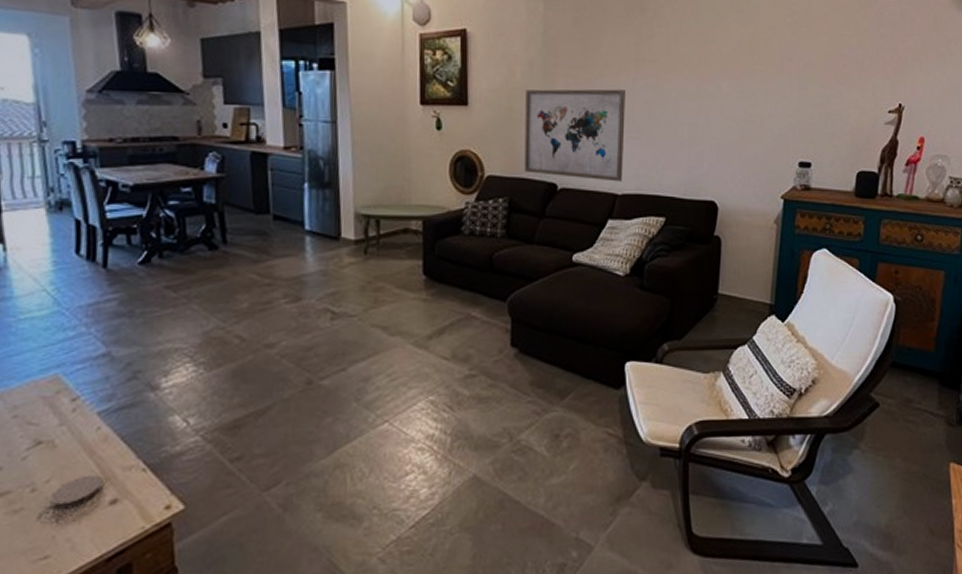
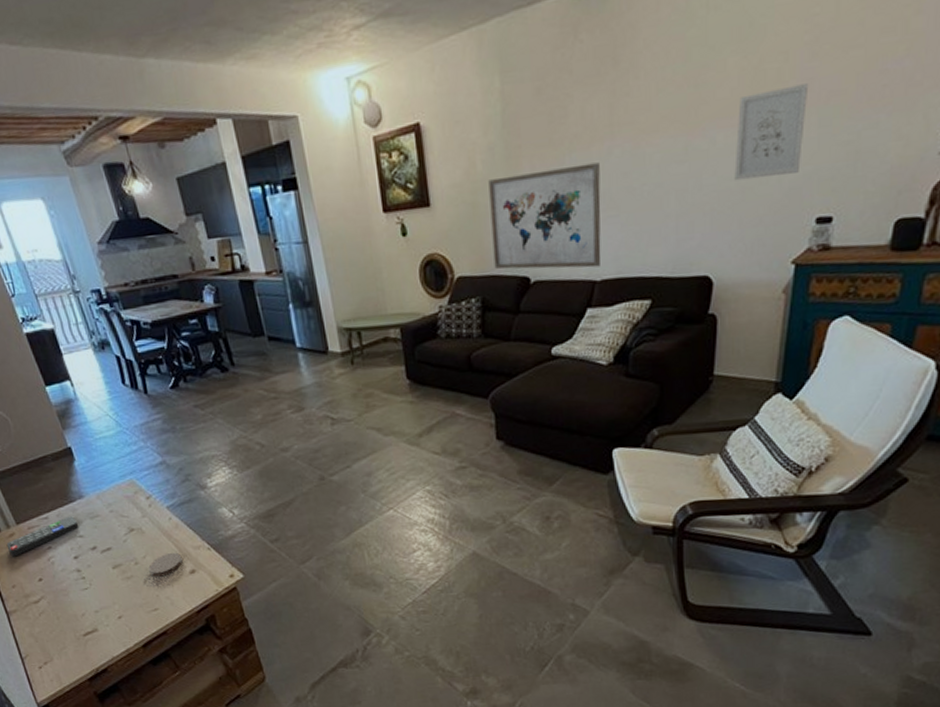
wall art: none [735,54,791,124] -> present [734,84,809,181]

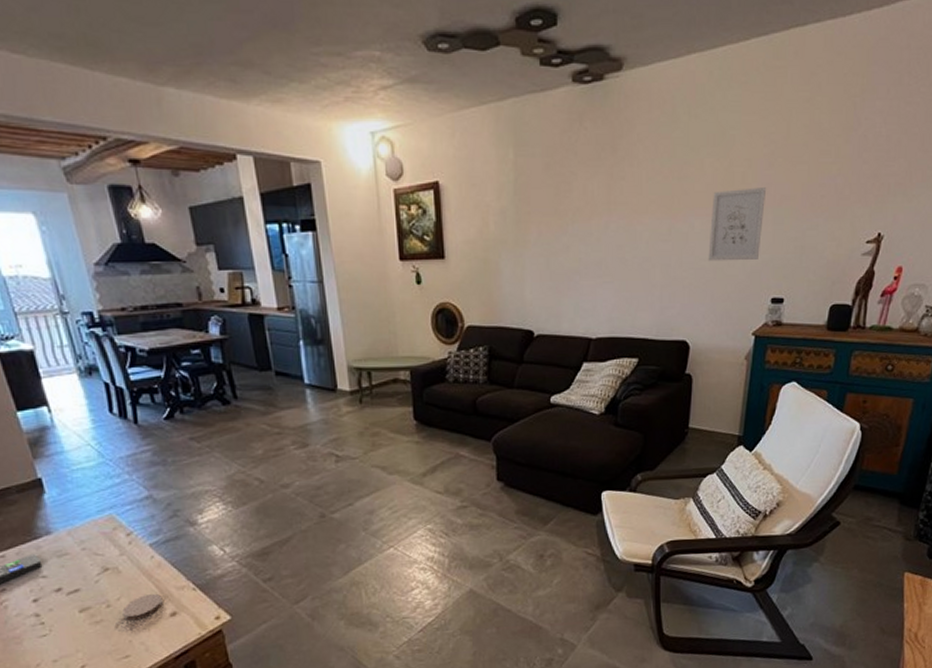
wall art: present [488,162,601,270] -> none [500,234,598,326]

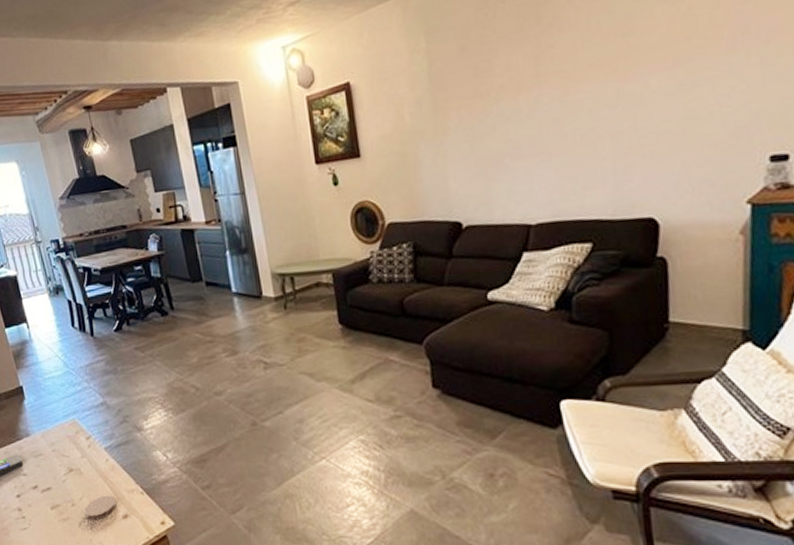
wall art: present [708,187,767,262] -> none [670,26,746,122]

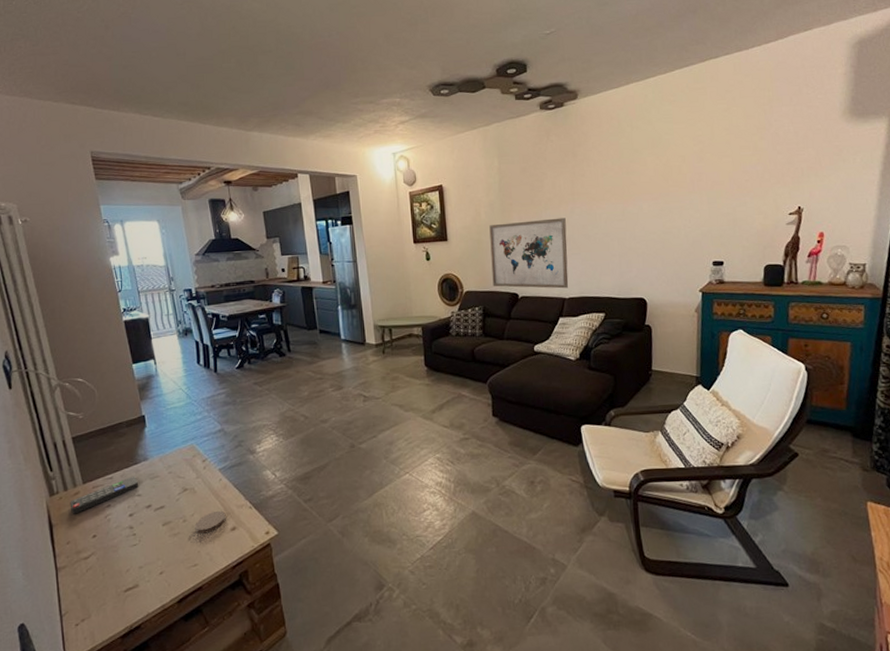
wall art: none [417,110,535,215] -> present [489,218,569,289]

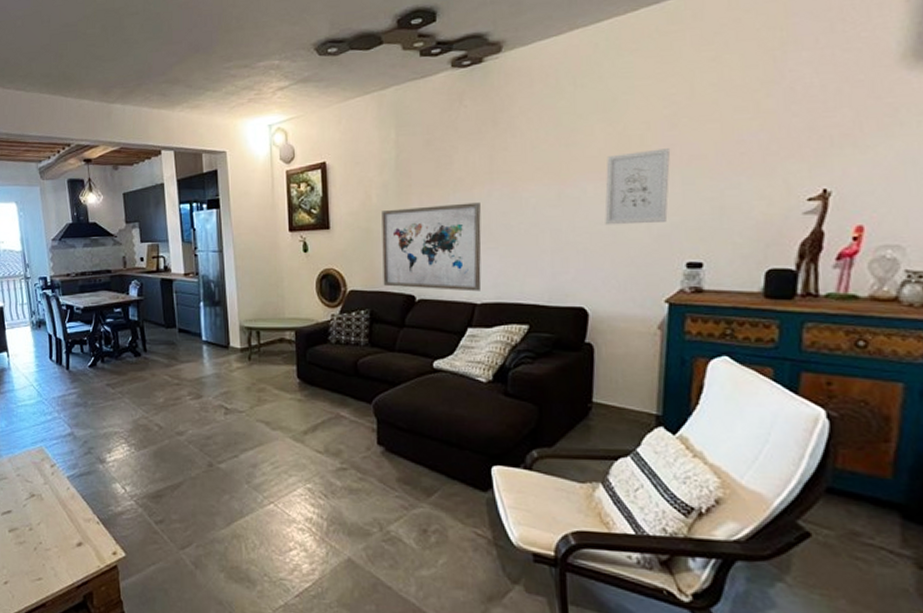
coaster: present [195,510,226,534] -> none [41,522,72,546]
wall art: none [656,176,700,235] -> present [604,148,671,225]

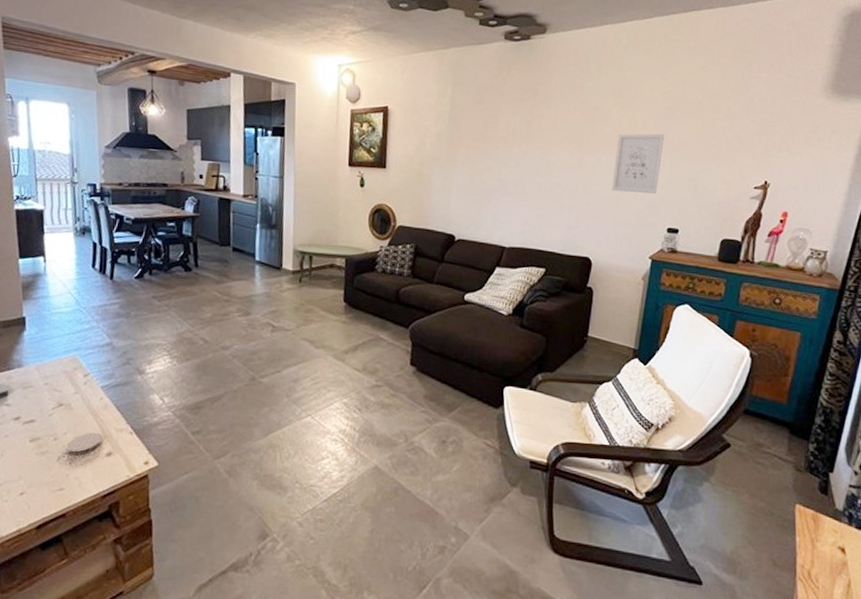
coaster: none [41,522,72,546] -> present [66,432,103,456]
wall art: present [382,202,482,292] -> none [429,157,517,237]

